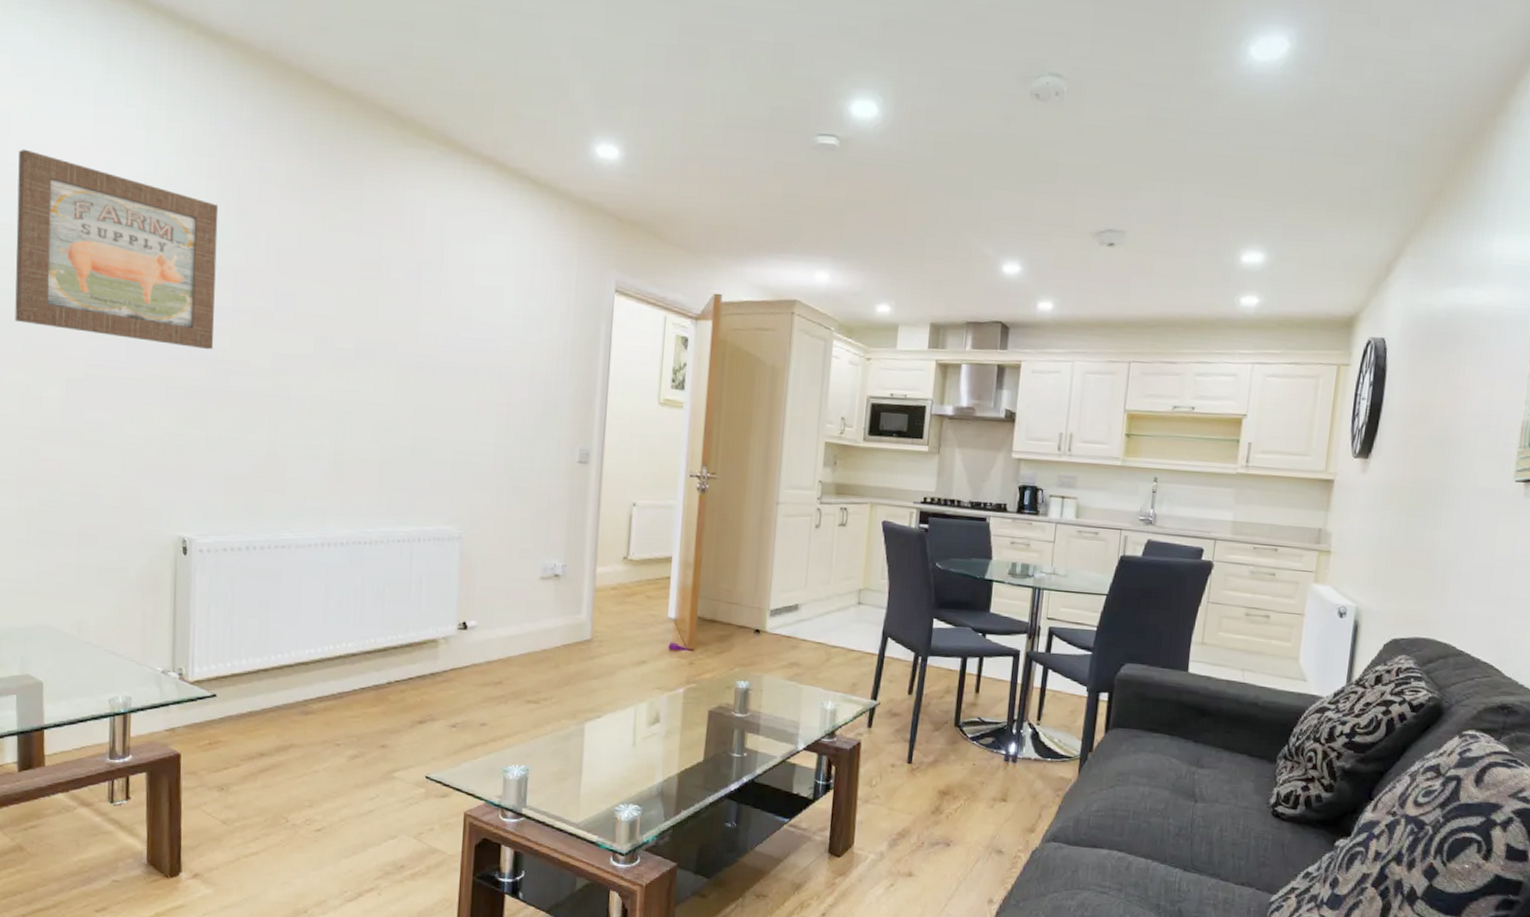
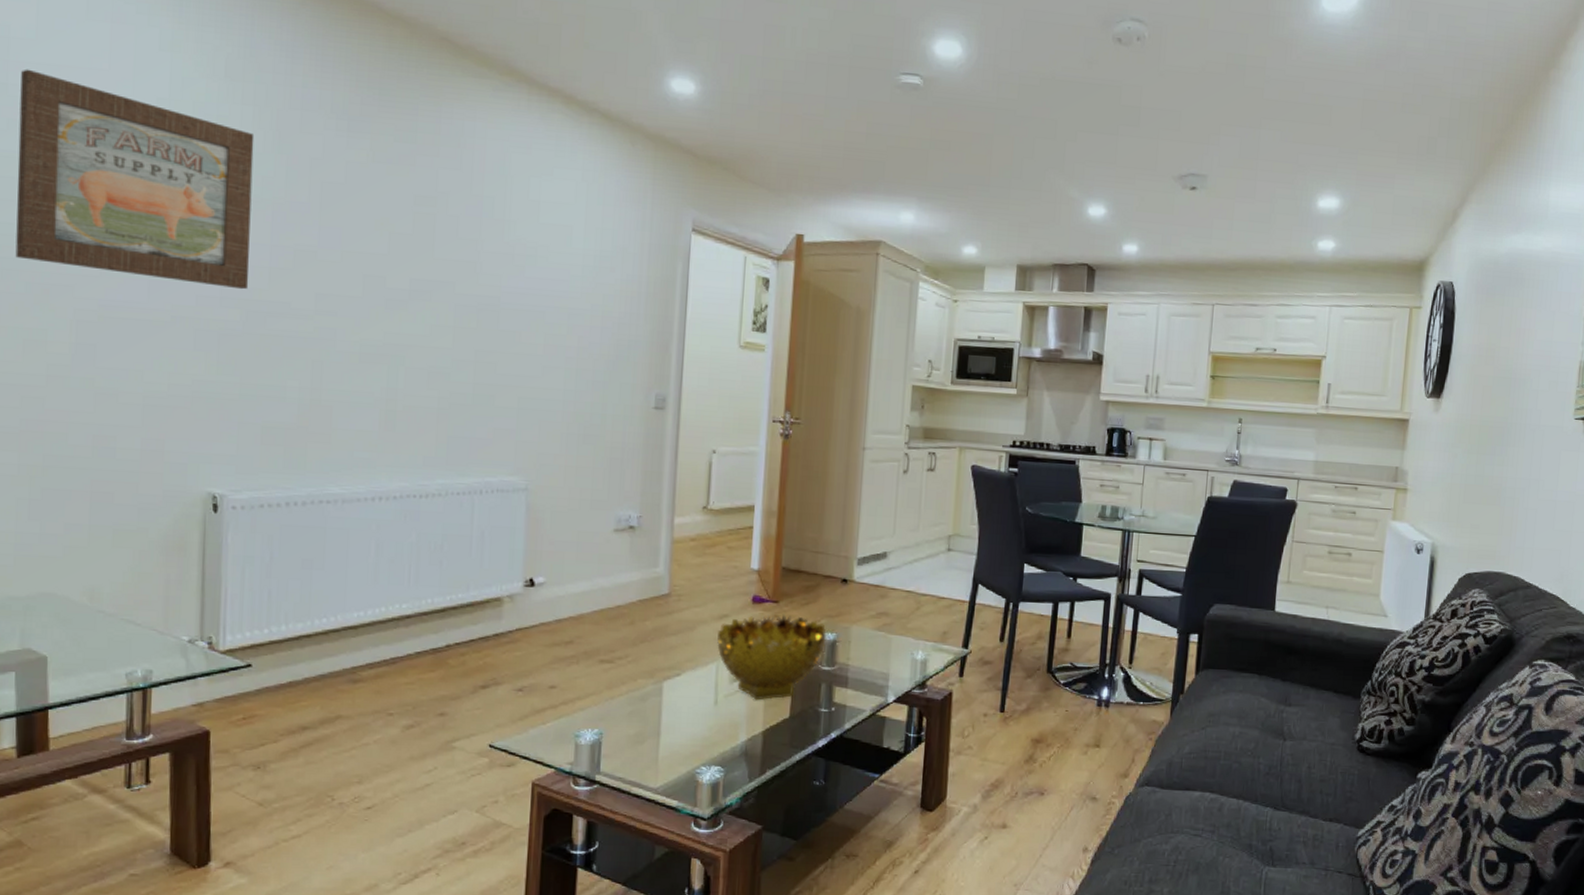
decorative bowl: none [635,662,739,744] -> present [717,614,826,700]

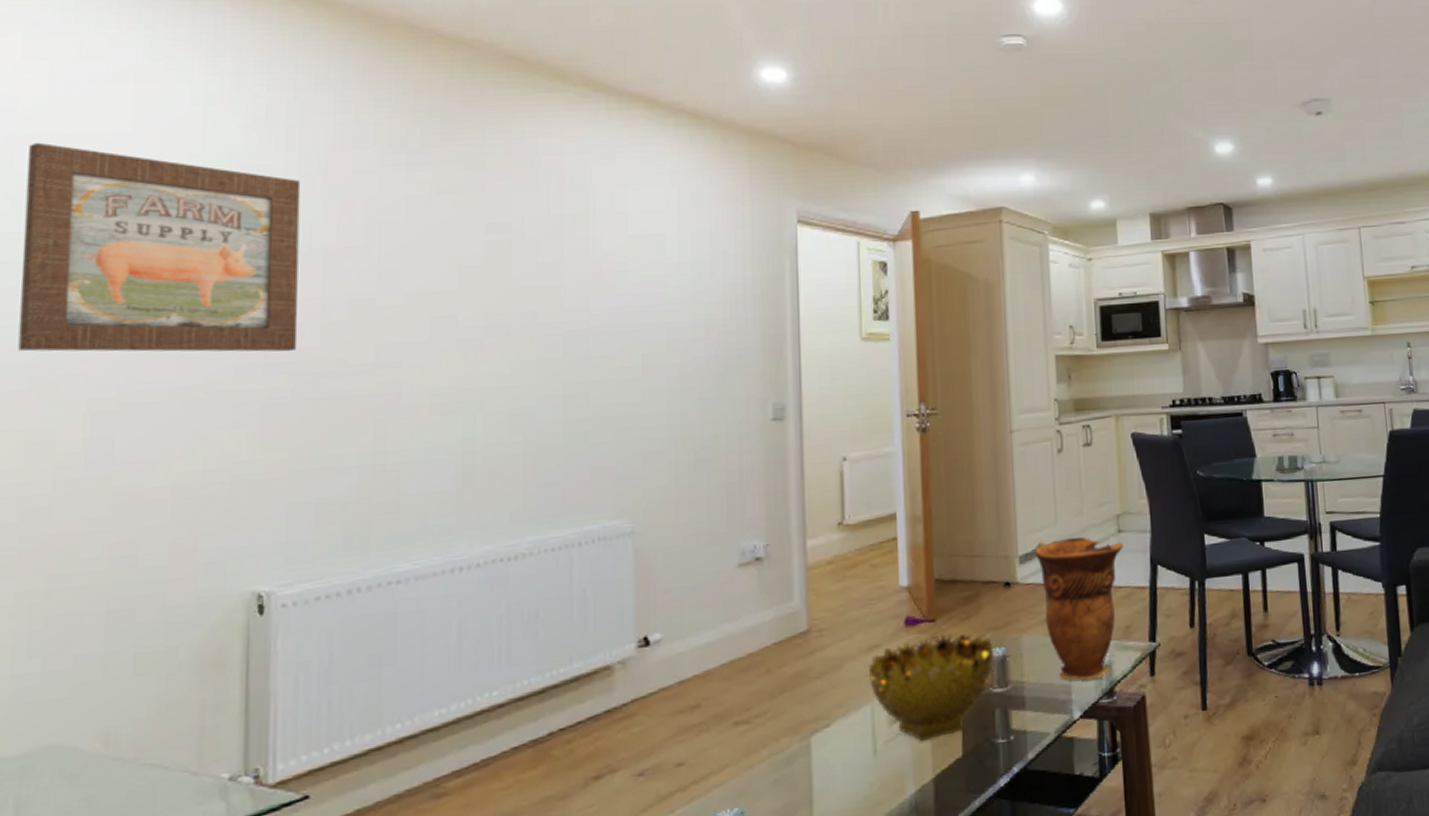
decorative vase: none [871,548,951,673] -> present [1034,536,1123,681]

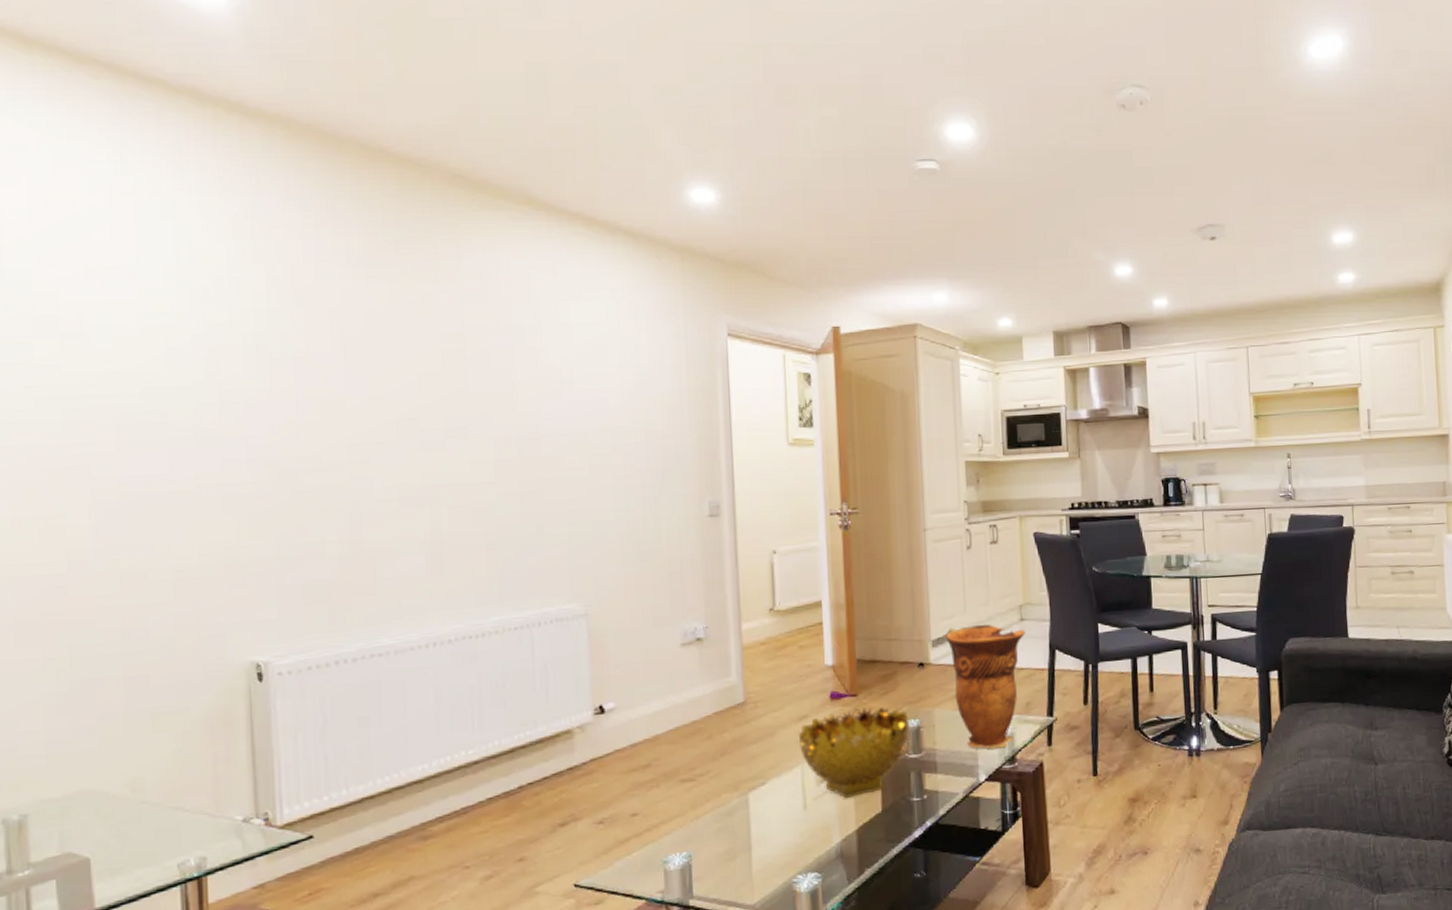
wall art: present [18,142,301,352] -> none [17,252,276,449]

